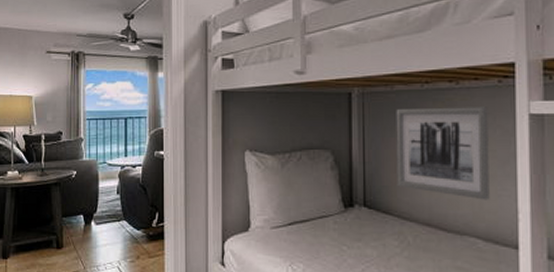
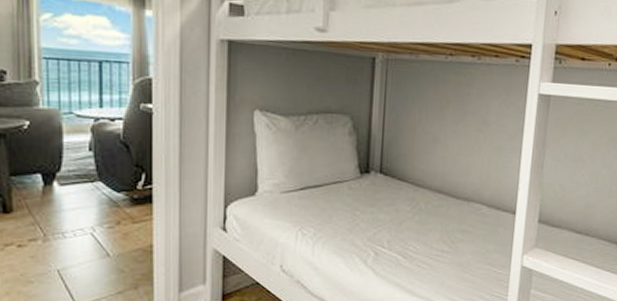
wall art: present [396,107,490,200] -> none [414,79,504,171]

